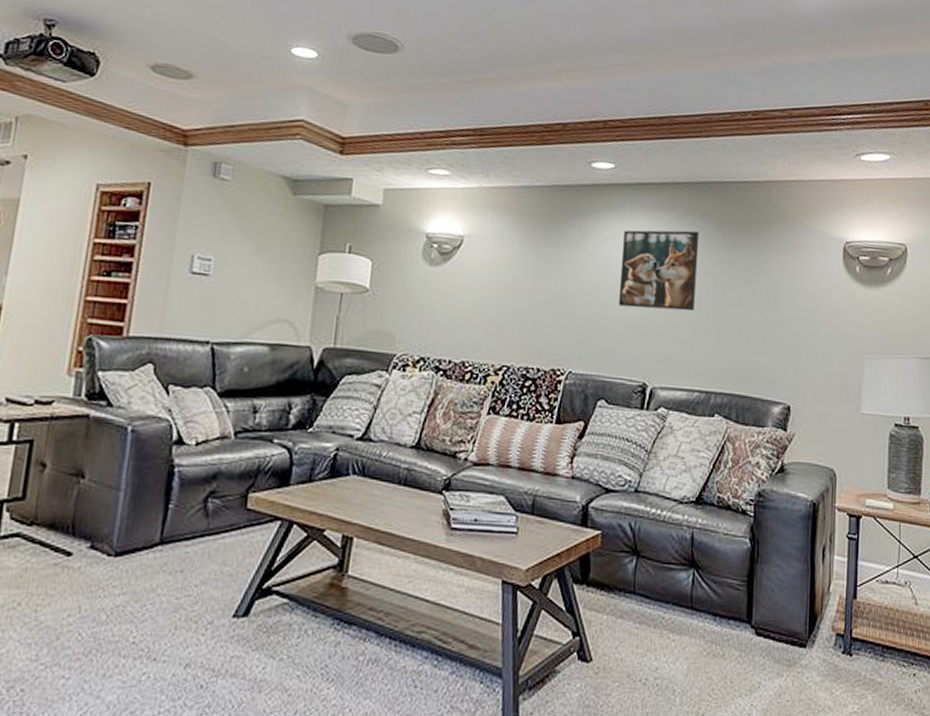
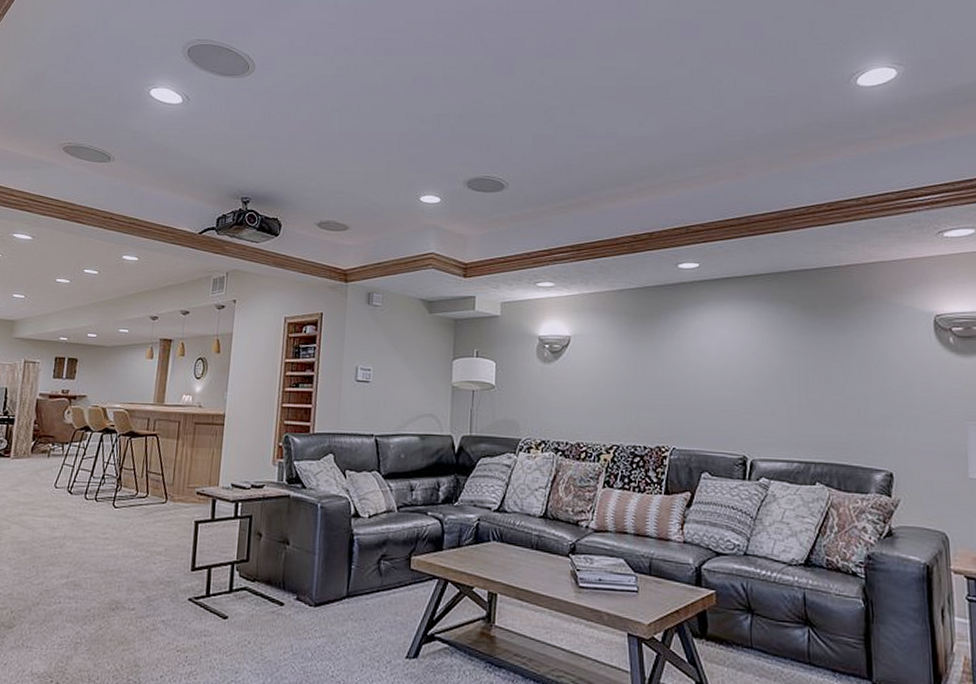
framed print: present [618,230,700,312] -> none [712,317,787,389]

